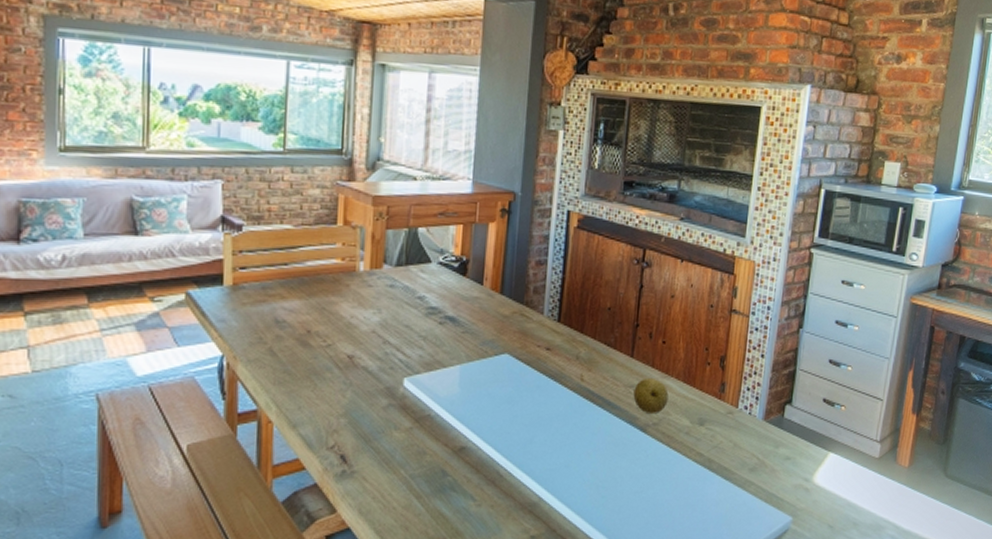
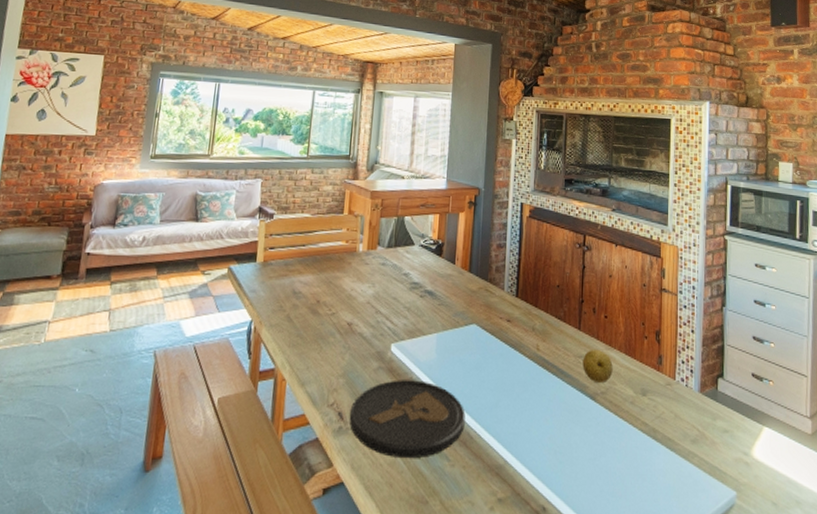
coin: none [354,417,494,501] -> present [349,380,465,459]

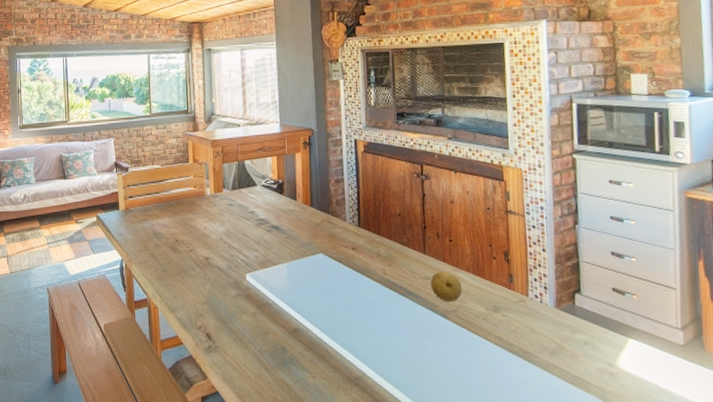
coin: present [349,380,465,459] -> none [216,305,322,372]

